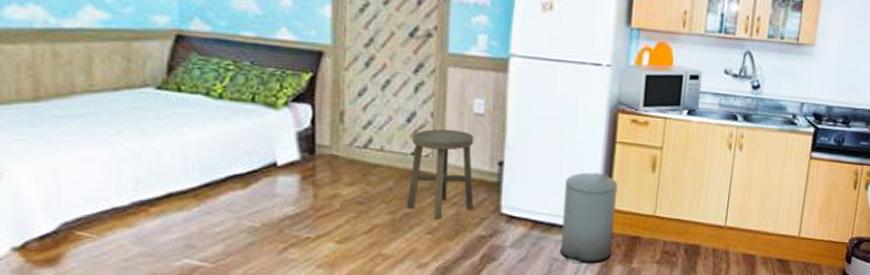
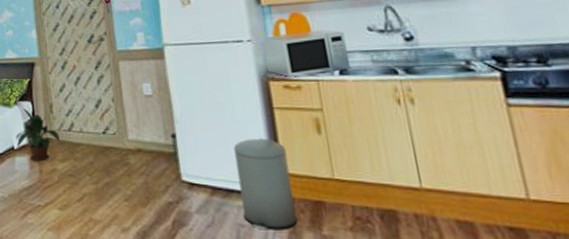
potted plant: none [281,113,349,184] -> present [16,108,60,162]
stool: present [406,129,474,220] -> none [101,111,158,188]

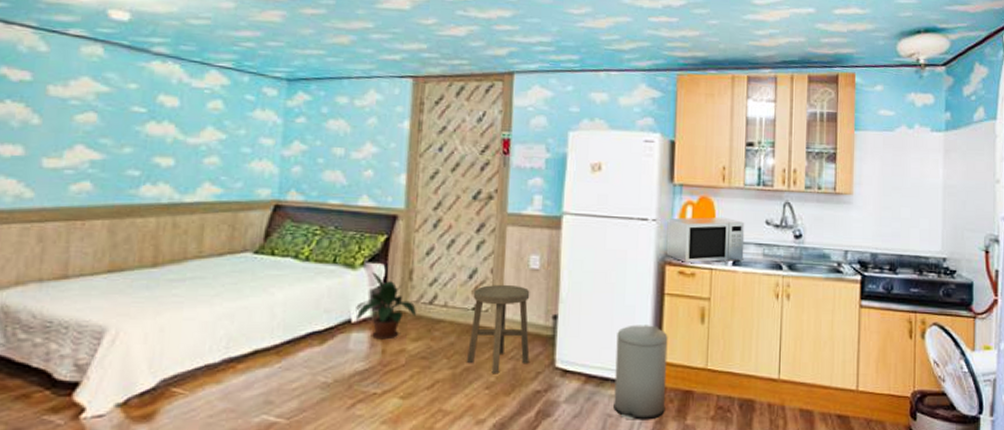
stool: none [101,111,158,188] -> present [466,285,530,374]

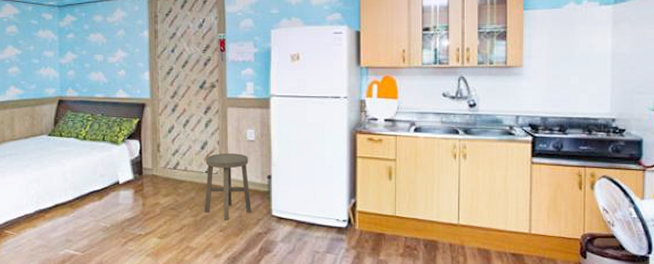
potted plant: present [355,272,416,340] -> none [122,146,164,196]
pedal bin: present [614,325,668,420] -> none [319,182,362,256]
microwave: present [666,216,745,264] -> none [356,92,424,132]

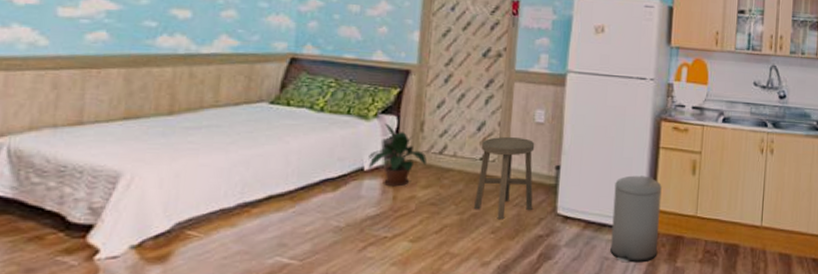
potted plant: none [122,146,164,196] -> present [368,123,427,187]
pedal bin: none [319,182,362,256] -> present [610,175,662,263]

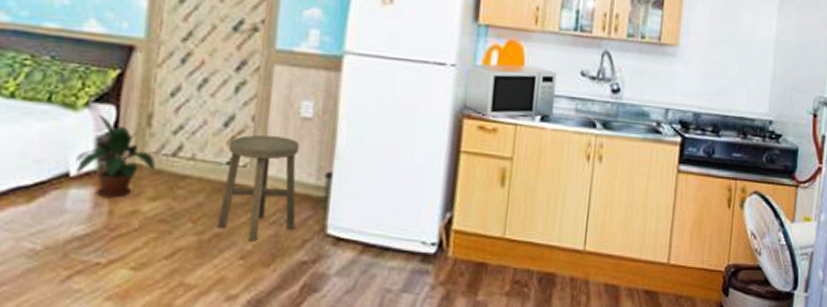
pedal bin: present [610,175,662,263] -> none [394,186,462,296]
microwave: none [662,77,735,120] -> present [465,63,557,118]

